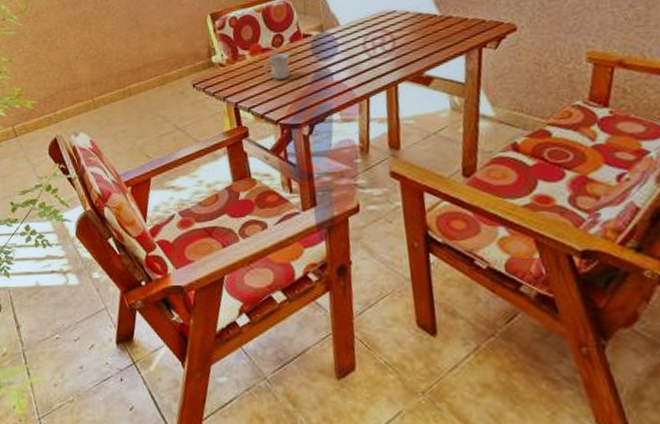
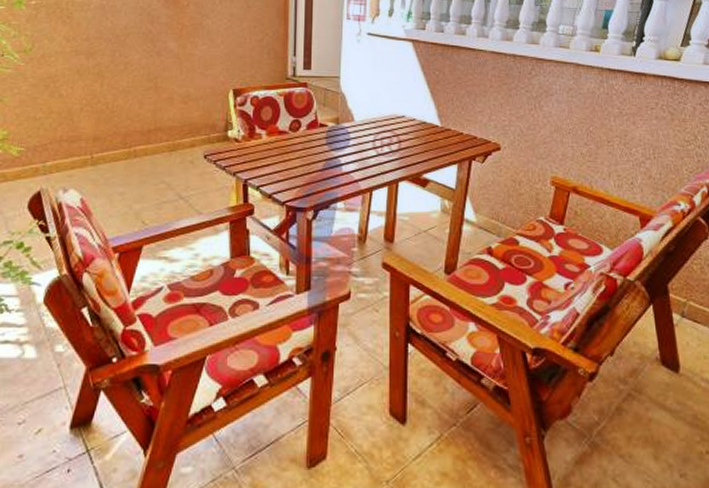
mug: present [263,53,291,80] -> none [277,138,304,163]

